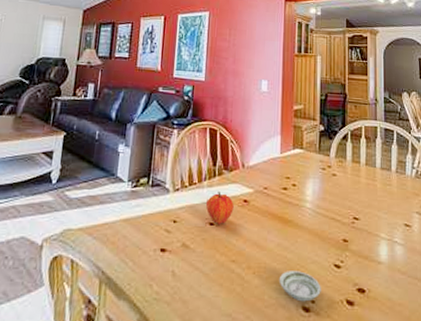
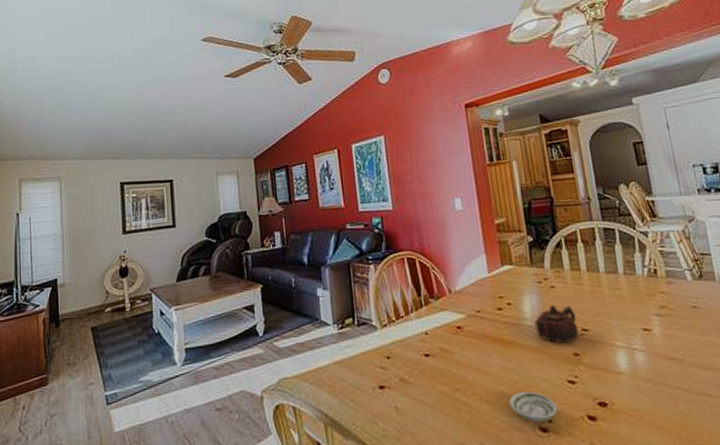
fruit: present [206,190,234,224] -> none [418,320,448,355]
teapot: none [314,191,351,228] -> present [534,304,580,343]

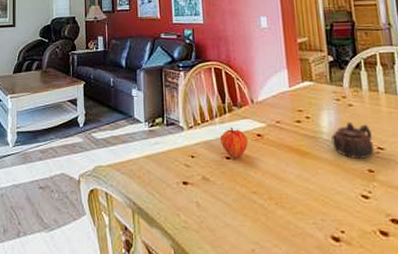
fruit: none [418,320,448,355] -> present [220,126,248,158]
saucer: present [508,391,558,423] -> none [303,201,350,232]

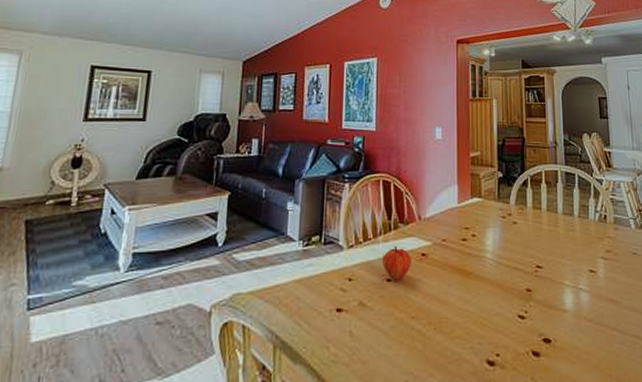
teapot: present [331,121,375,159] -> none [495,240,534,278]

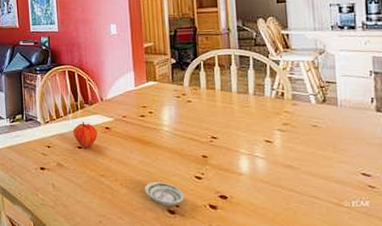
saucer: none [461,324,506,356] -> present [144,182,184,206]

